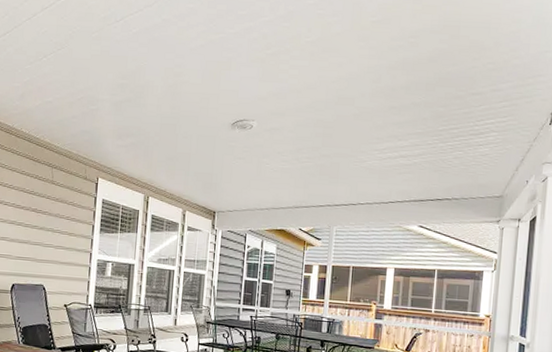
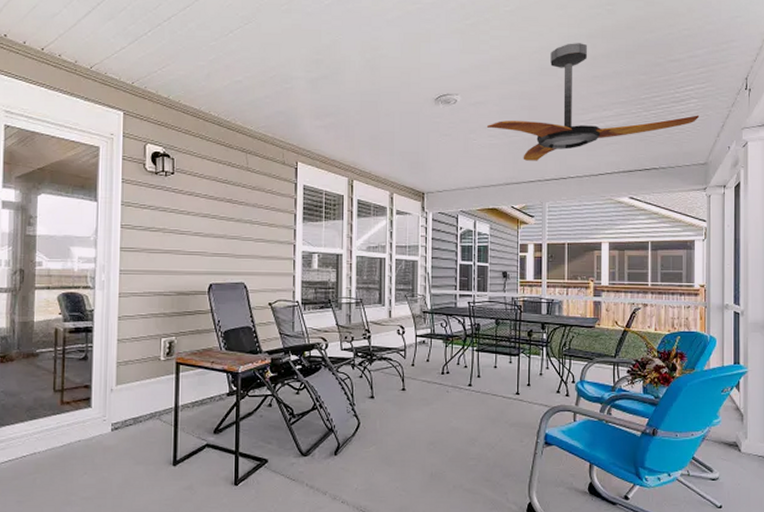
ceiling fan: none [280,74,499,187] -> present [486,43,700,161]

